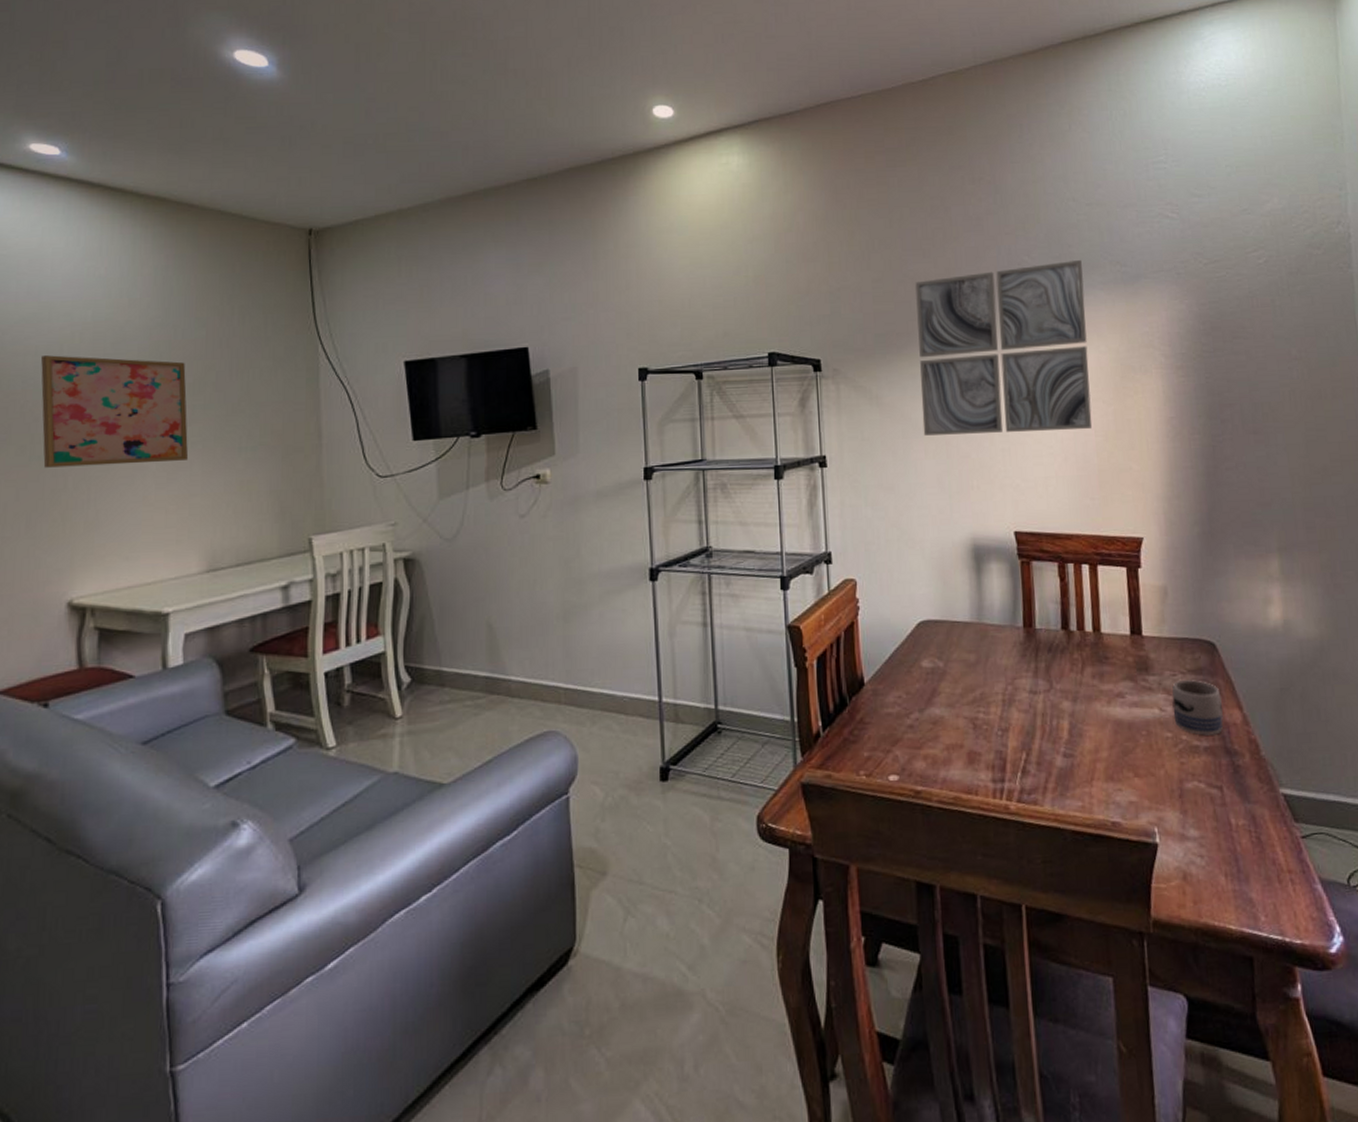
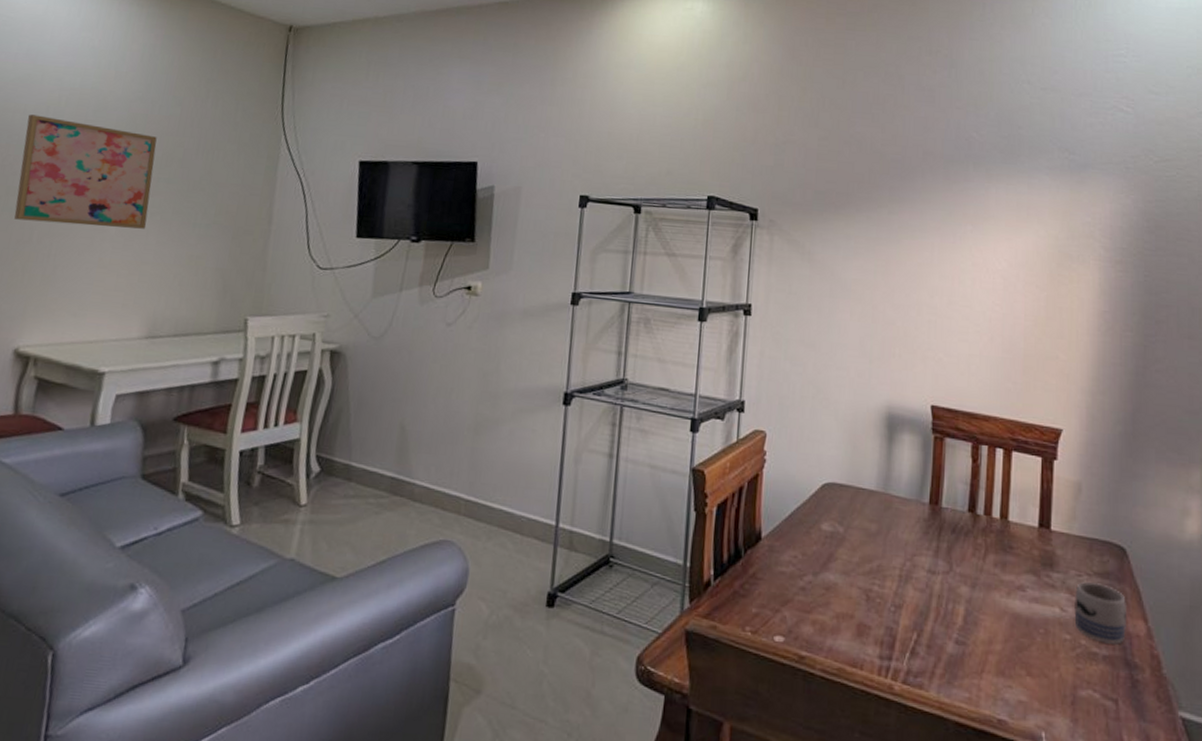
wall art: present [915,259,1093,436] -> none [851,142,1030,313]

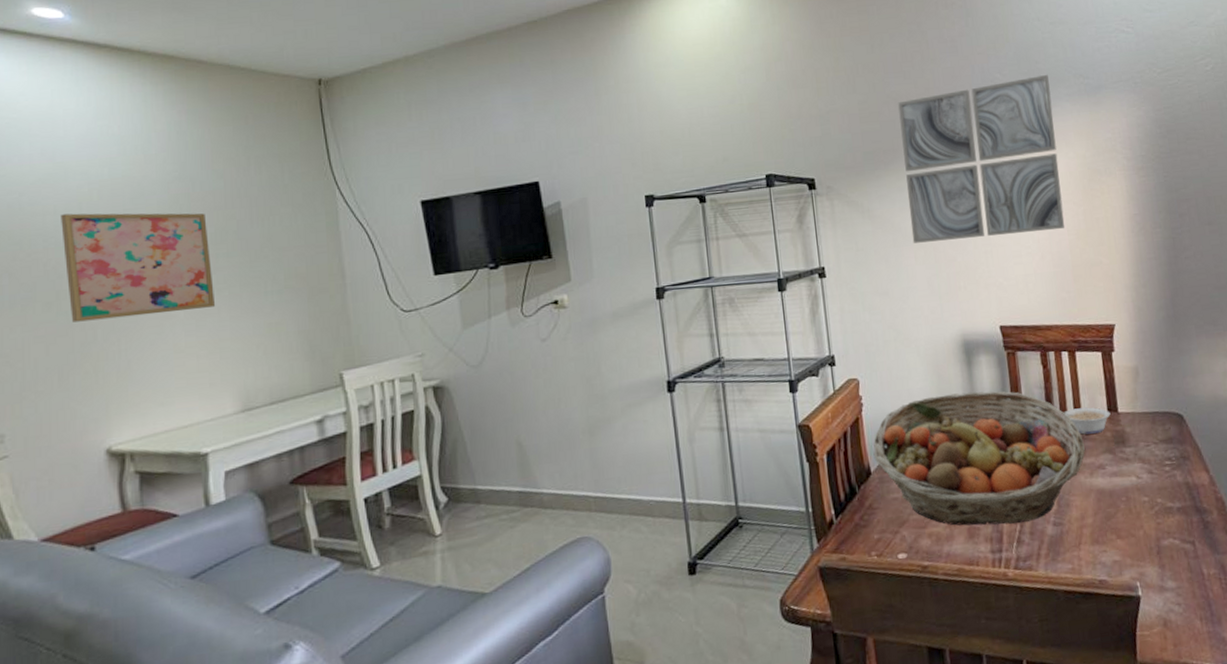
fruit basket: none [767,467,1006,633] -> present [873,391,1085,526]
wall art: none [851,142,1030,313] -> present [898,74,1065,243]
legume: none [988,515,1042,549] -> present [1064,407,1111,435]
mug: present [1074,582,1126,644] -> none [1146,448,1193,498]

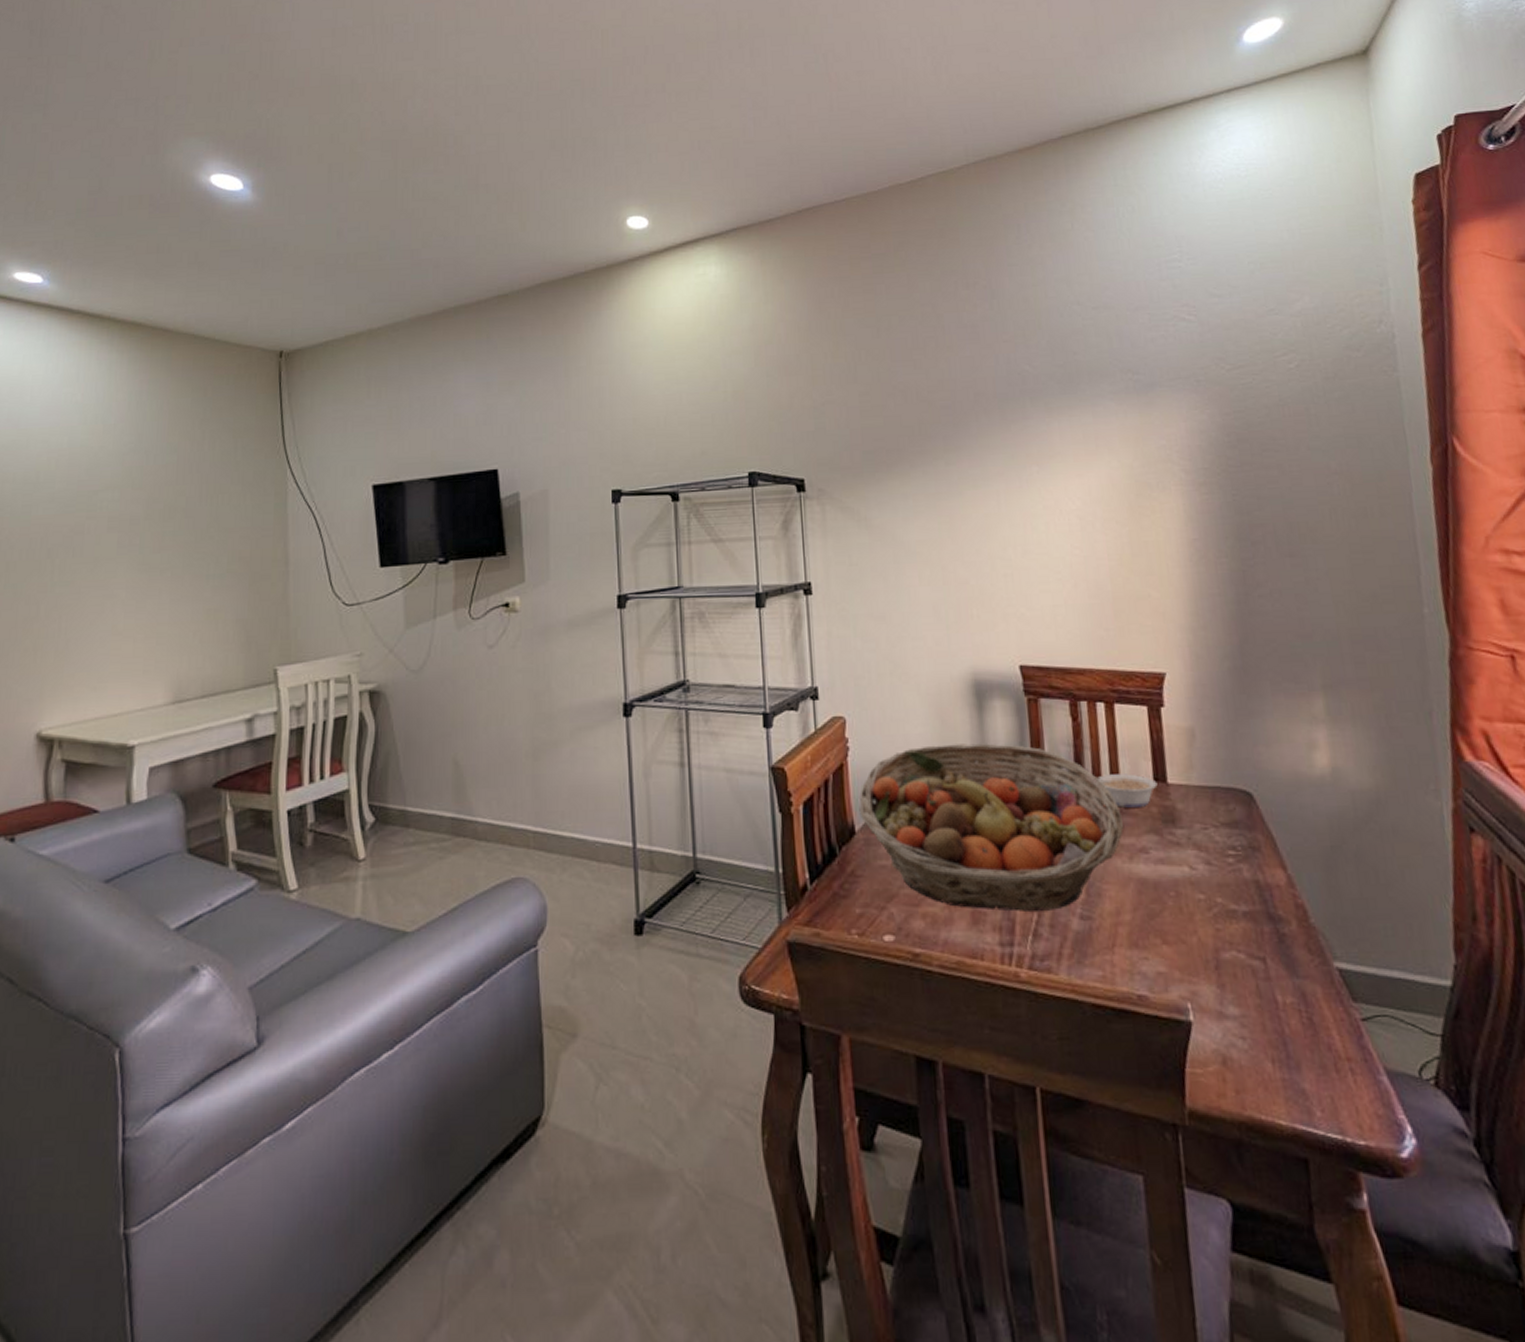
wall art: present [61,213,216,323] -> none [17,482,157,596]
wall art: present [898,74,1065,243] -> none [906,367,1105,560]

